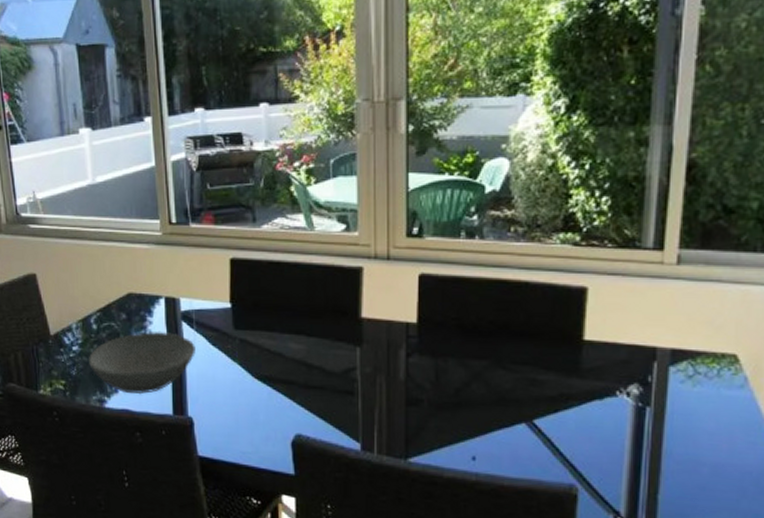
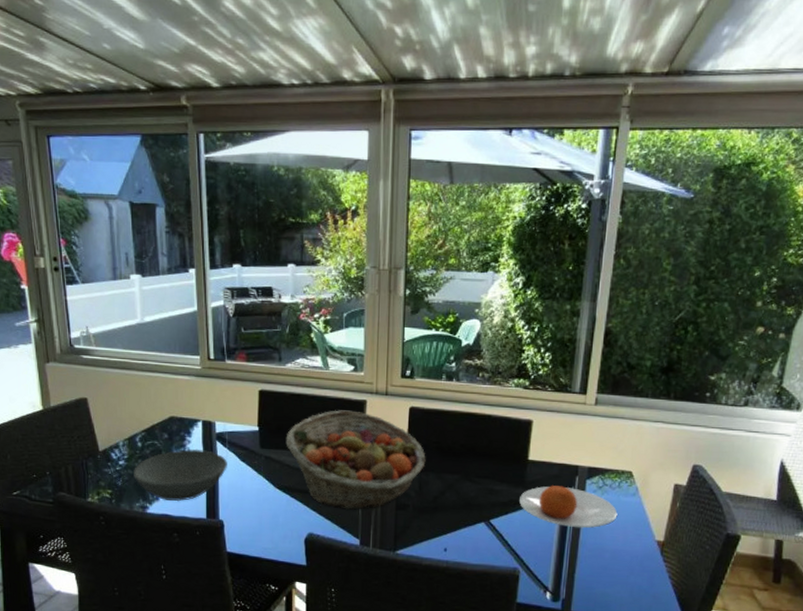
fruit basket: none [264,280,443,407] -> present [285,410,426,511]
plate: none [574,374,718,432] -> present [519,485,618,528]

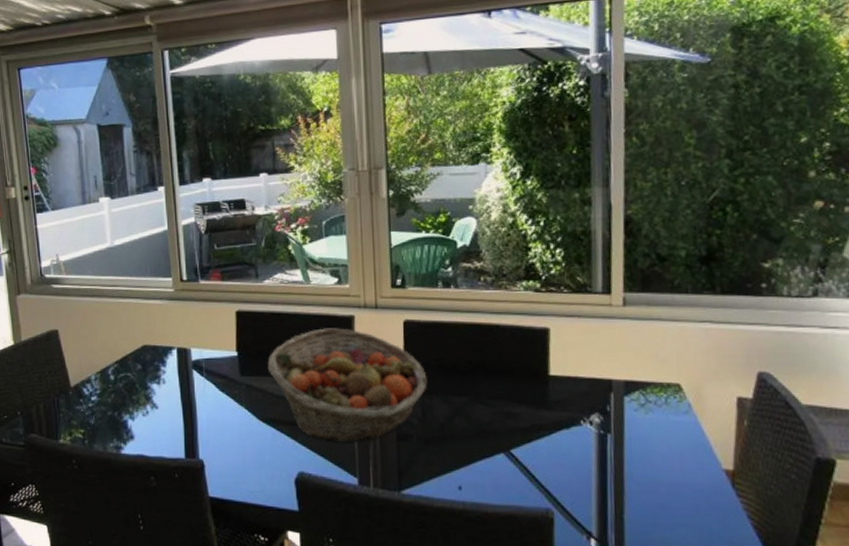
bowl: present [134,448,227,502] -> none [107,379,206,440]
plate: present [519,485,618,528] -> none [544,405,669,456]

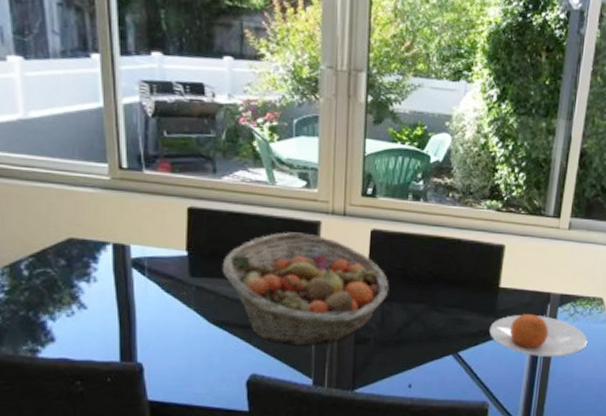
plate: none [544,405,669,456] -> present [489,314,588,357]

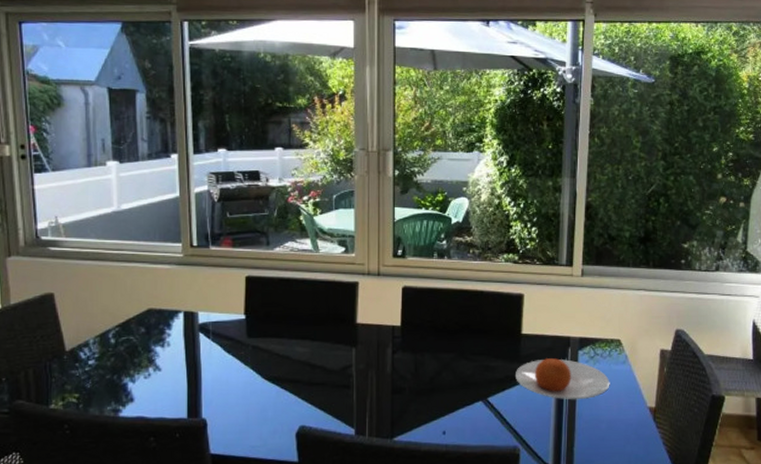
fruit basket: present [222,232,389,347] -> none [274,293,421,399]

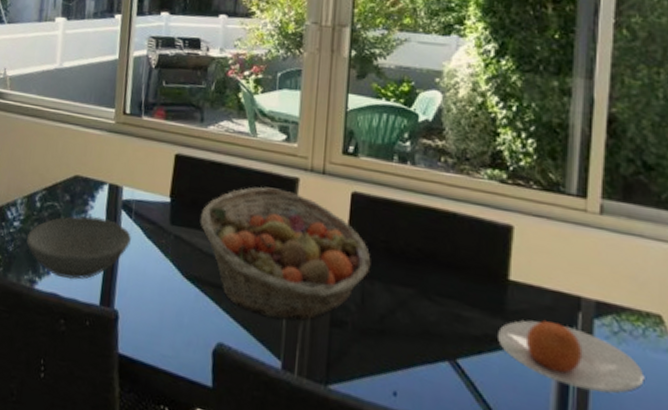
bowl: none [105,342,211,402] -> present [27,215,131,280]
fruit basket: none [274,293,421,399] -> present [199,187,371,321]

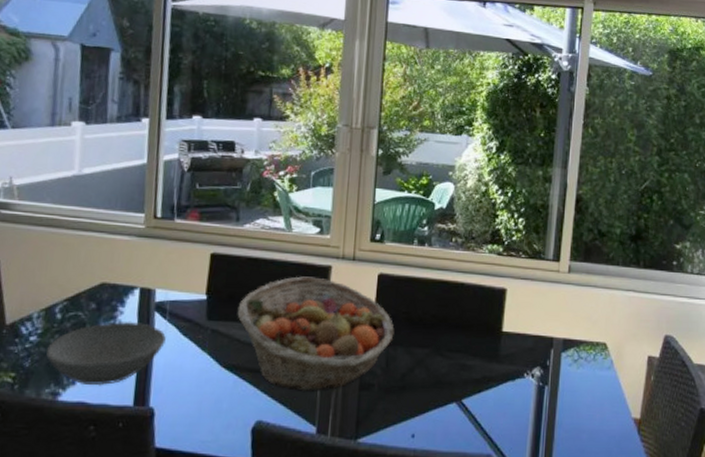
plate: present [498,320,645,394] -> none [493,359,594,406]

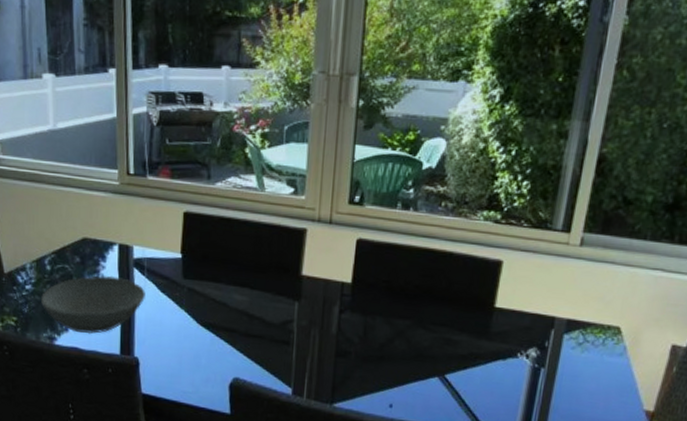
fruit basket: present [237,276,394,393] -> none [212,238,373,355]

